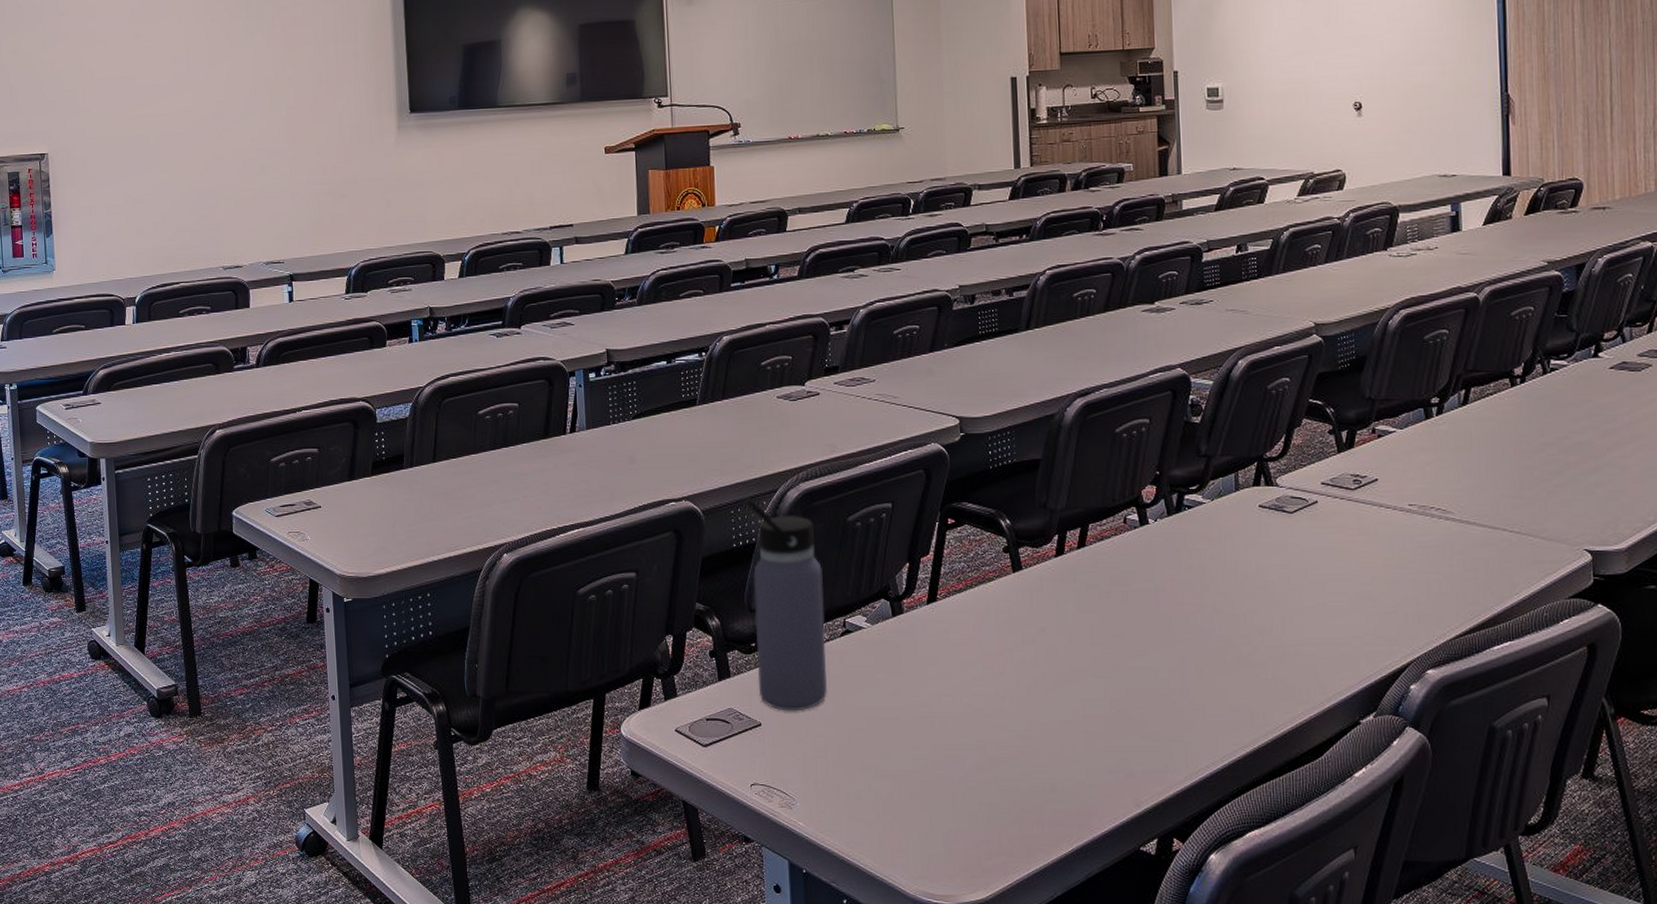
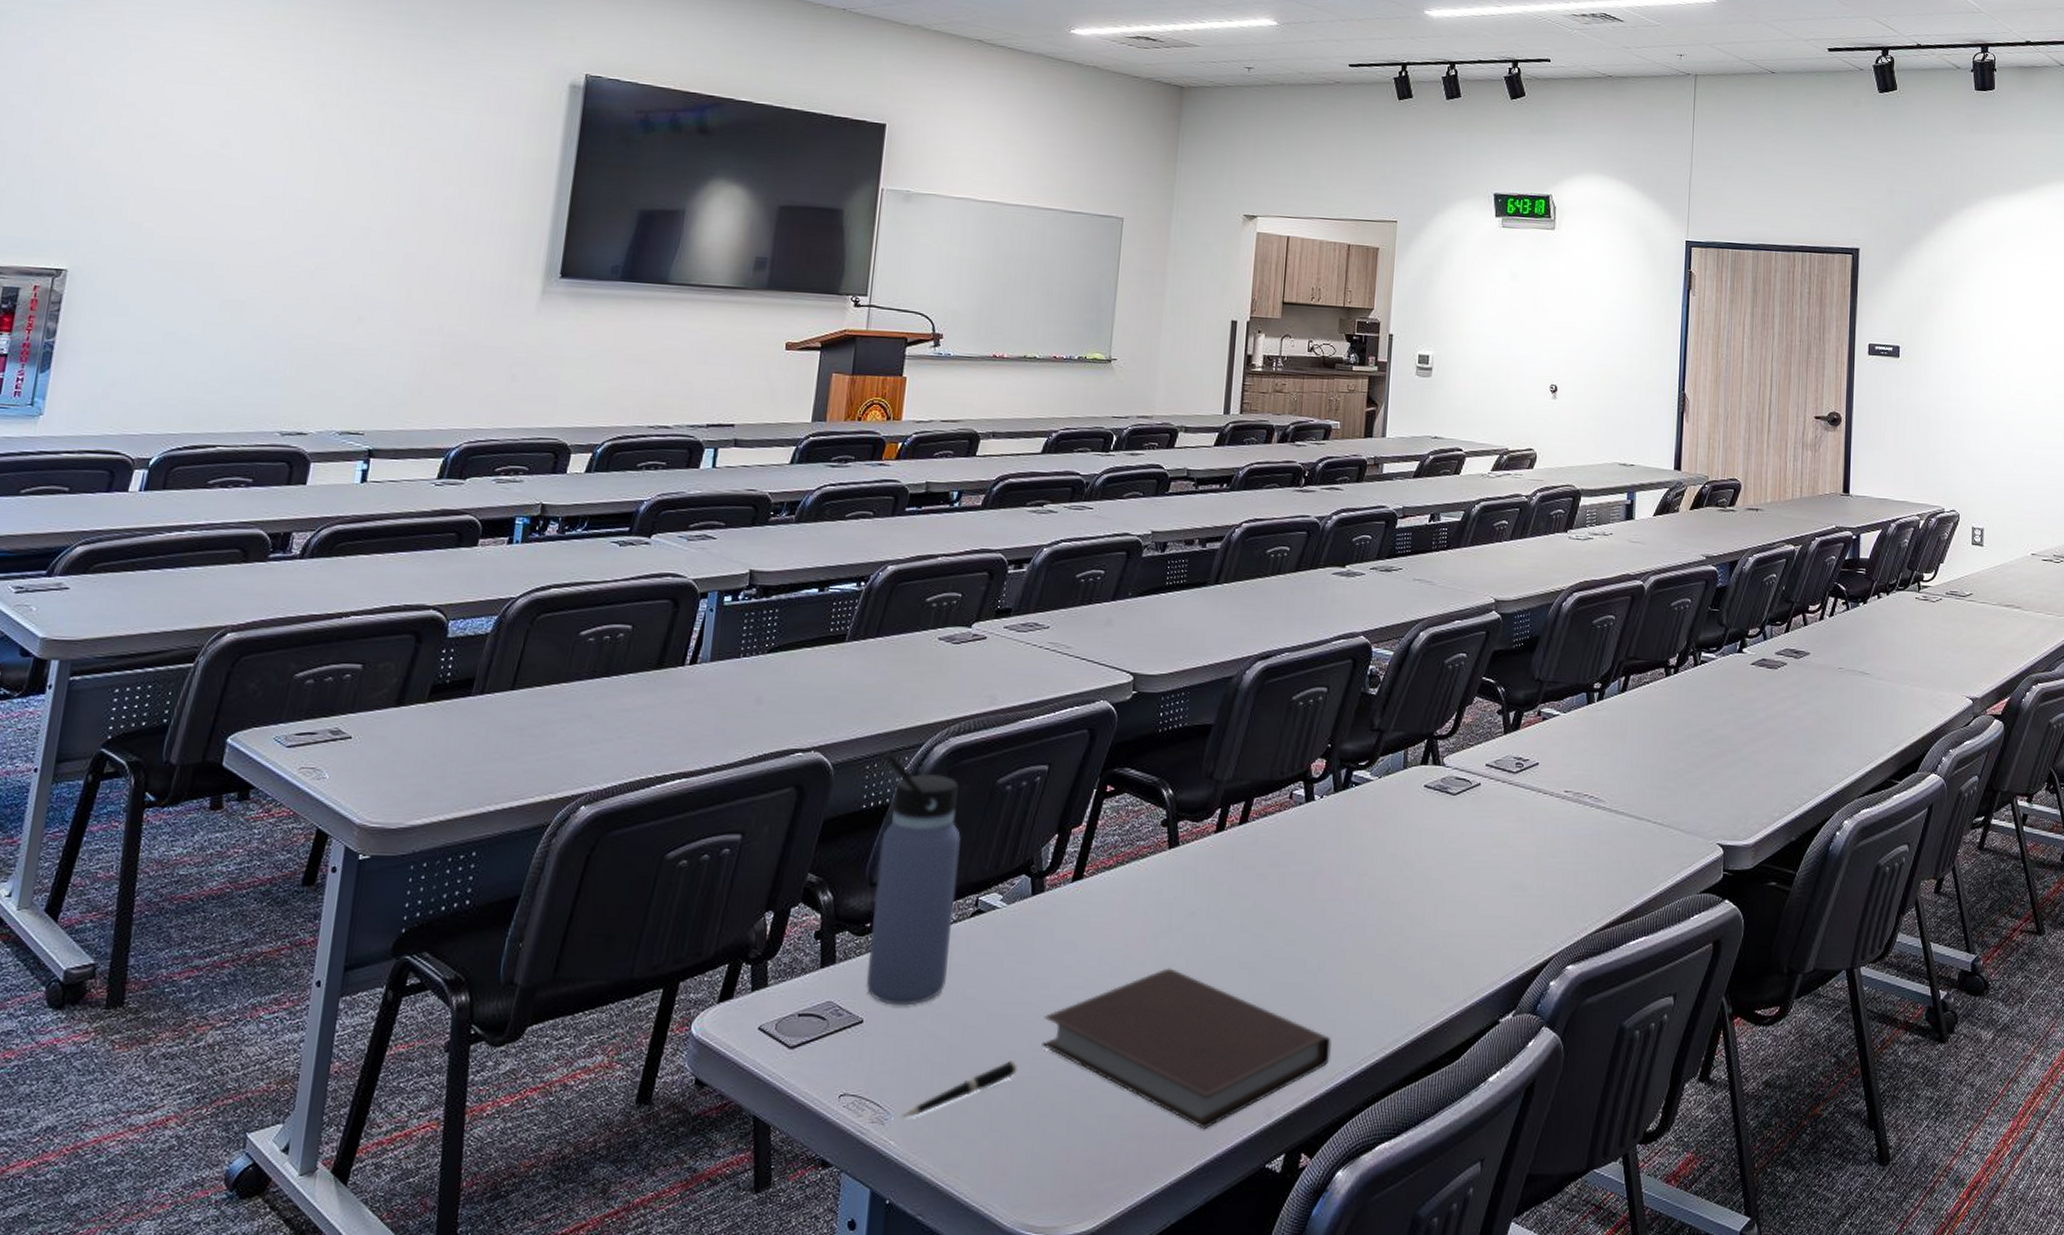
pen: none [804,757,902,804] -> present [900,1060,1018,1119]
notebook: none [918,677,1192,817] -> present [1041,968,1331,1130]

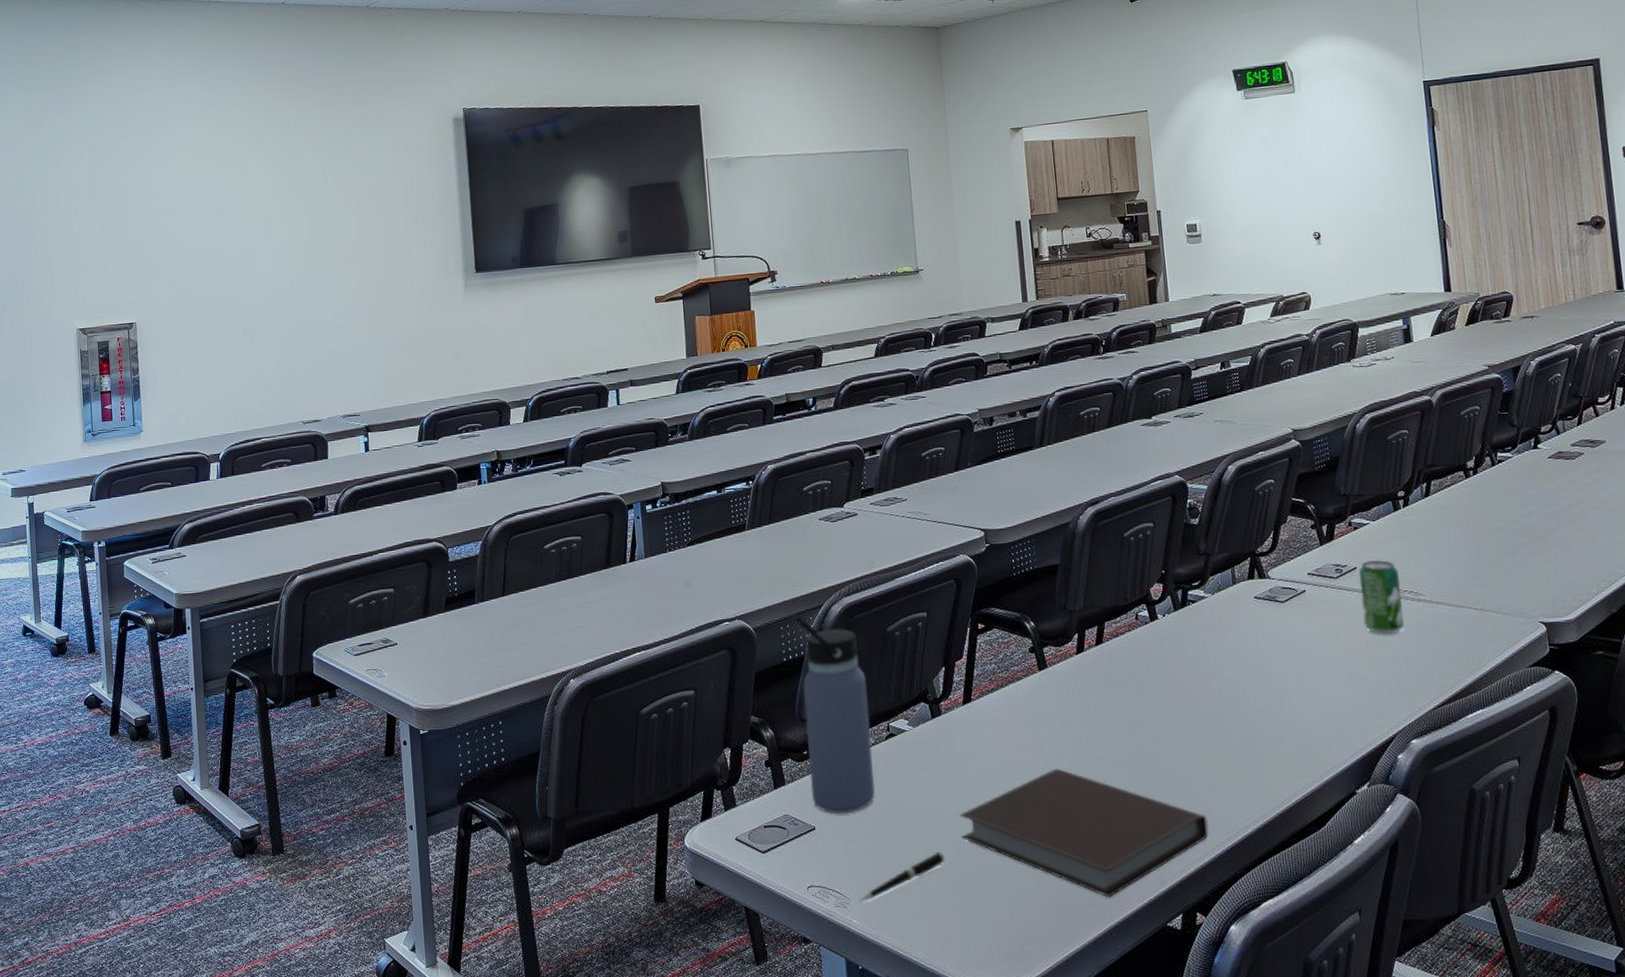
beverage can: none [1537,756,1581,843] -> present [1358,559,1404,635]

